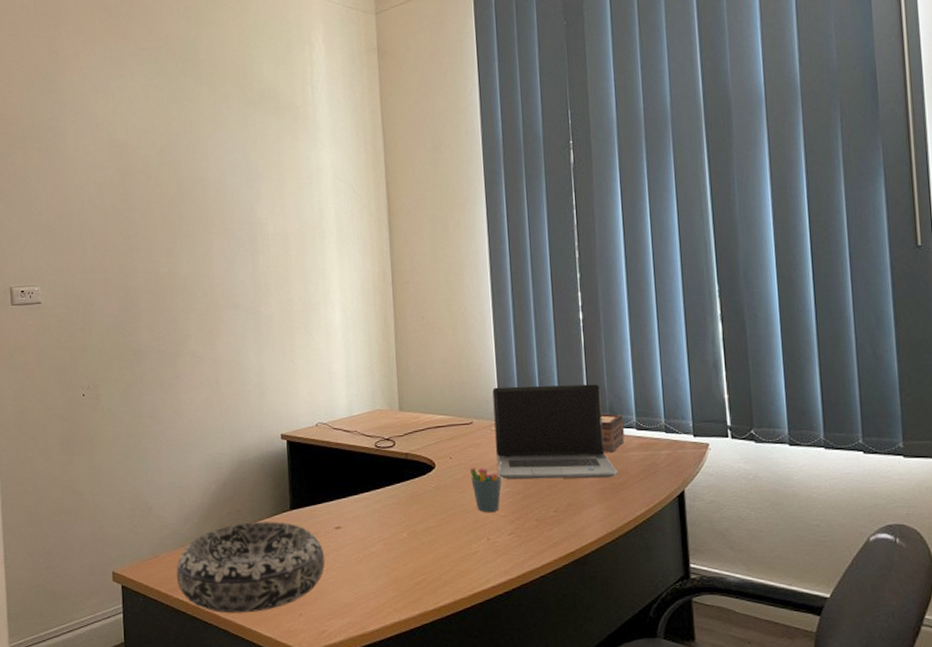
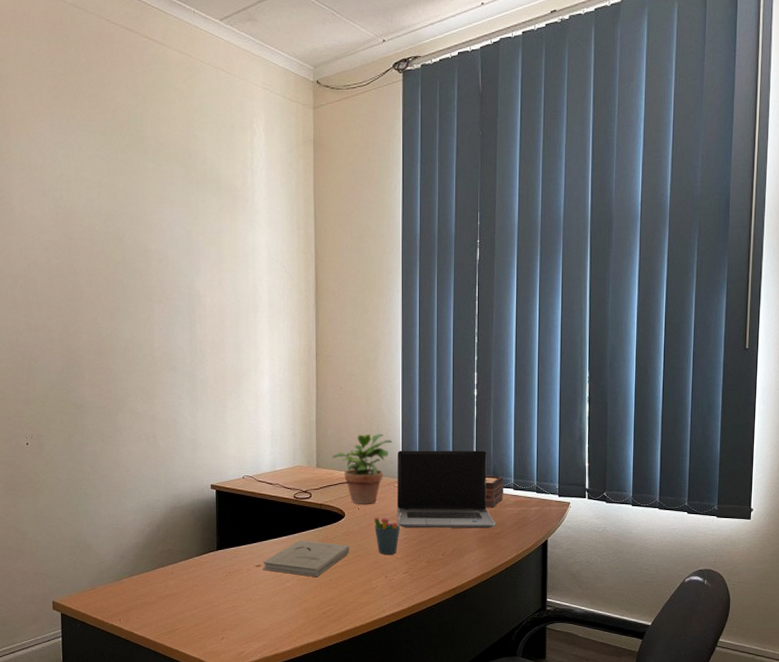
decorative bowl: present [176,522,325,613] -> none [111,560,246,637]
book: none [343,496,443,541] -> present [262,539,350,578]
potted plant: none [416,368,486,453] -> present [332,433,393,504]

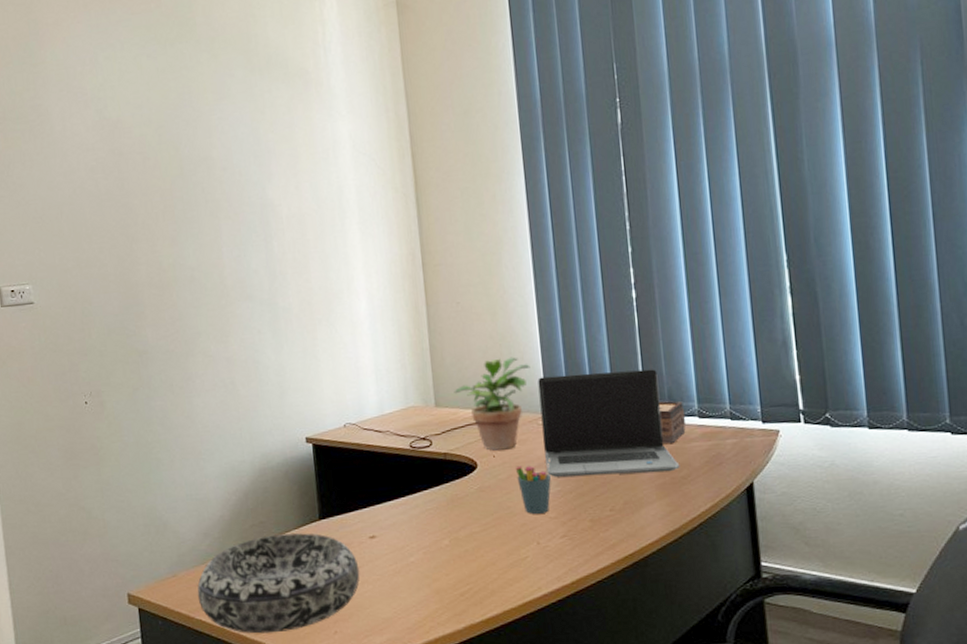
decorative bowl: none [111,560,246,637] -> present [197,533,360,634]
book: present [262,539,350,578] -> none [377,500,488,549]

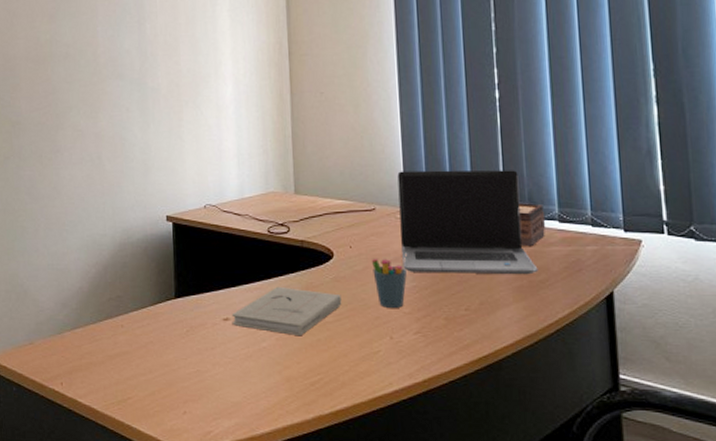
decorative bowl: present [197,533,360,634] -> none [52,310,212,408]
book: none [377,500,488,549] -> present [231,286,342,337]
potted plant: present [454,357,531,451] -> none [313,149,391,241]

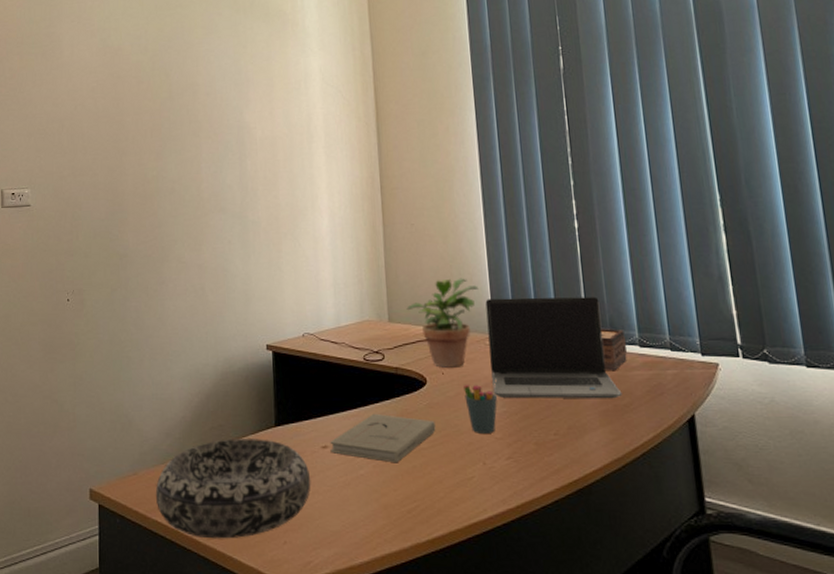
decorative bowl: none [52,310,212,408] -> present [155,439,311,539]
potted plant: none [313,149,391,241] -> present [406,278,479,368]

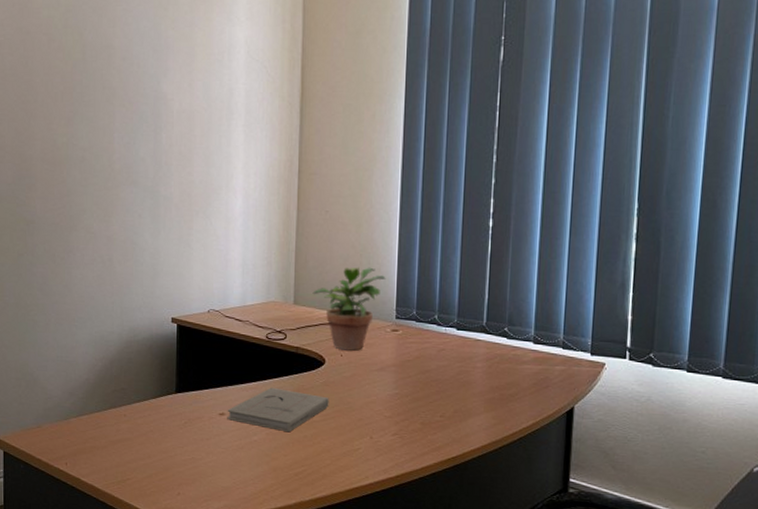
decorative bowl: present [155,439,311,539] -> none [58,401,207,488]
pen holder: present [464,378,498,433] -> none [360,363,394,412]
laptop computer: present [485,297,622,399] -> none [388,289,510,389]
tissue box: present [601,328,628,372] -> none [497,324,522,364]

